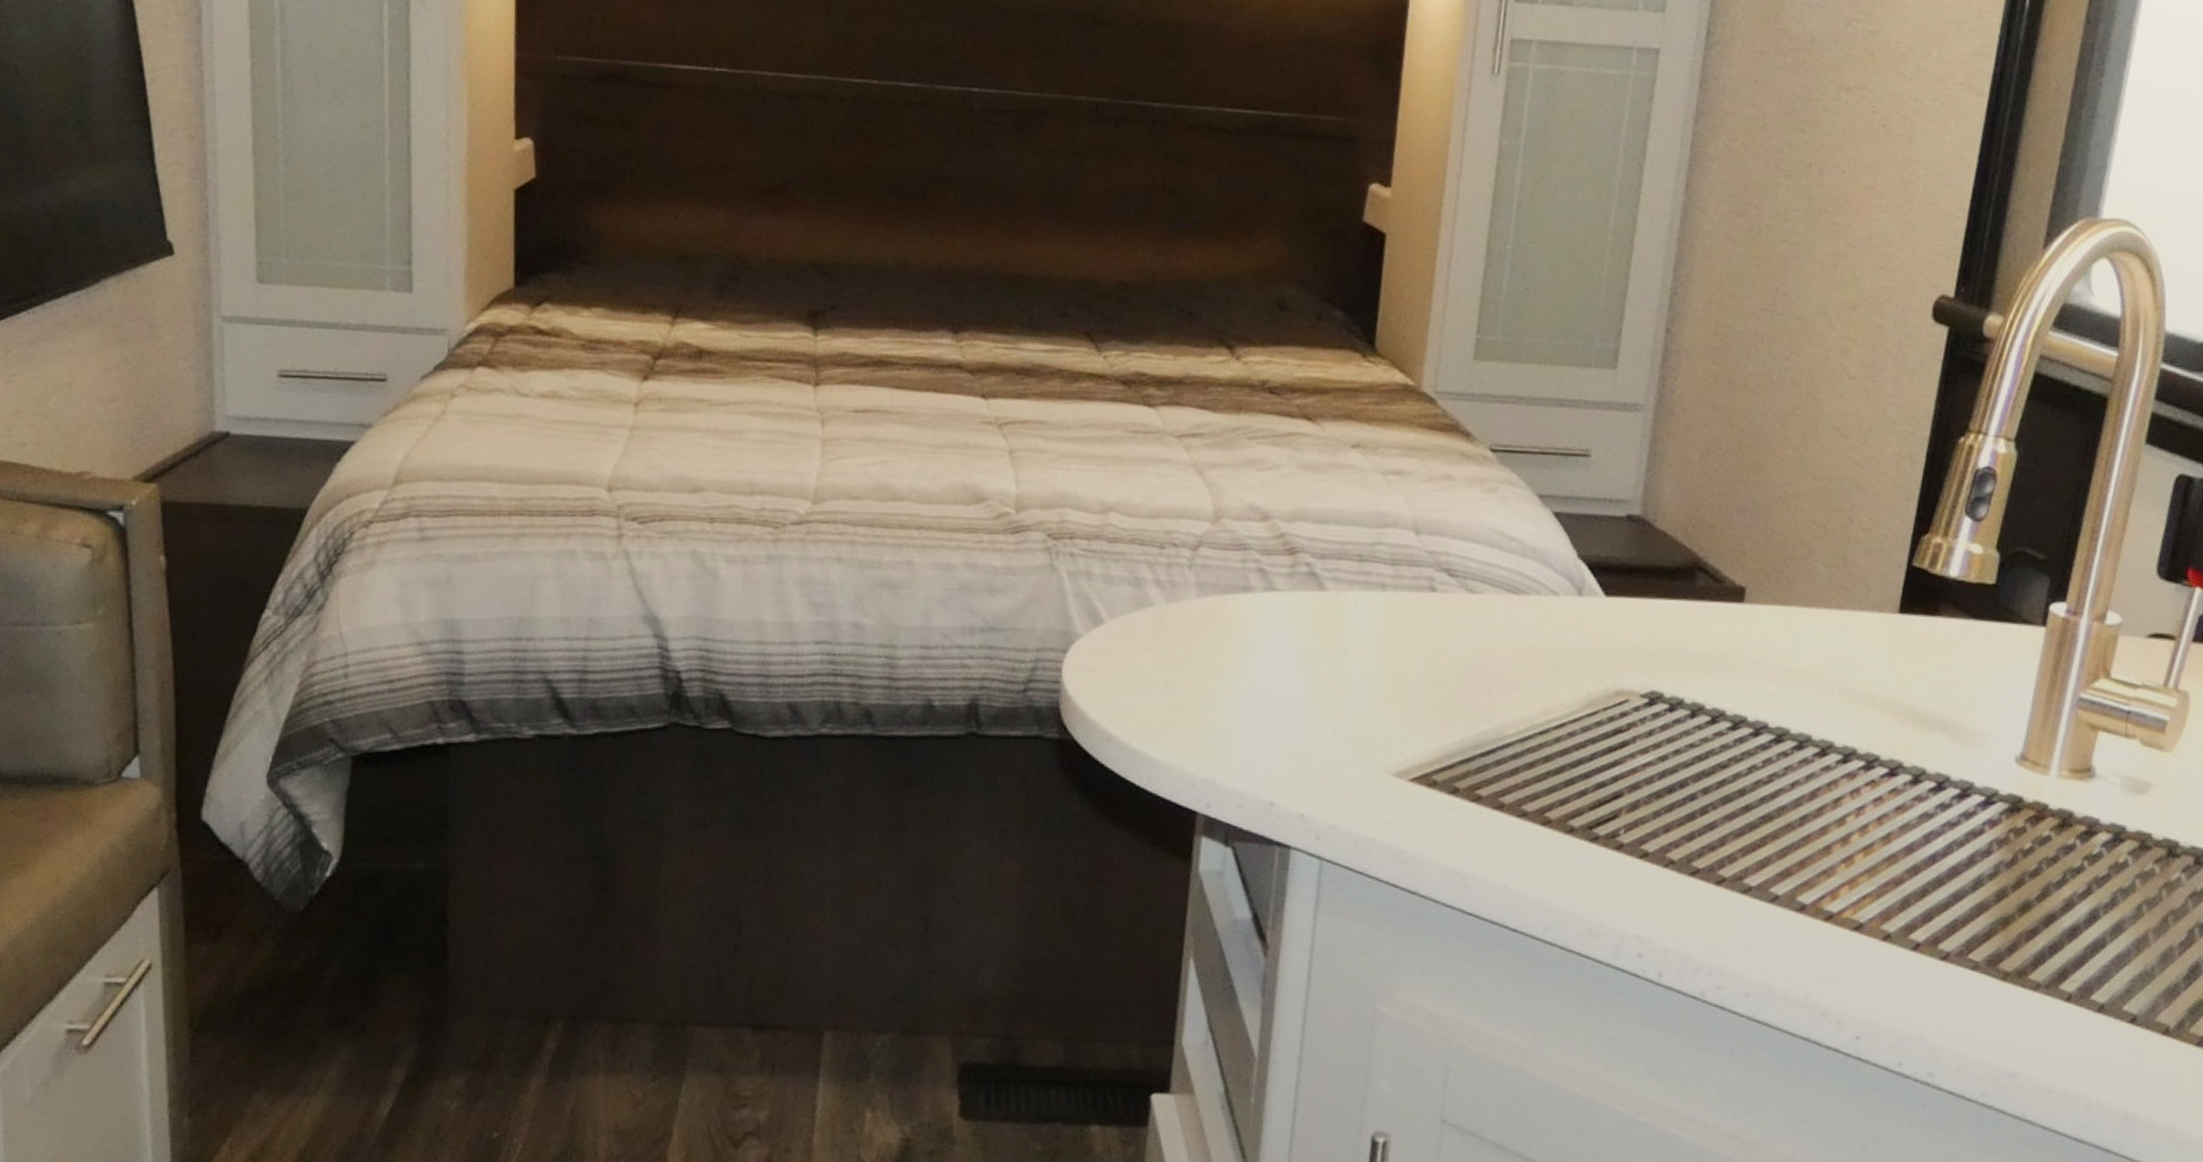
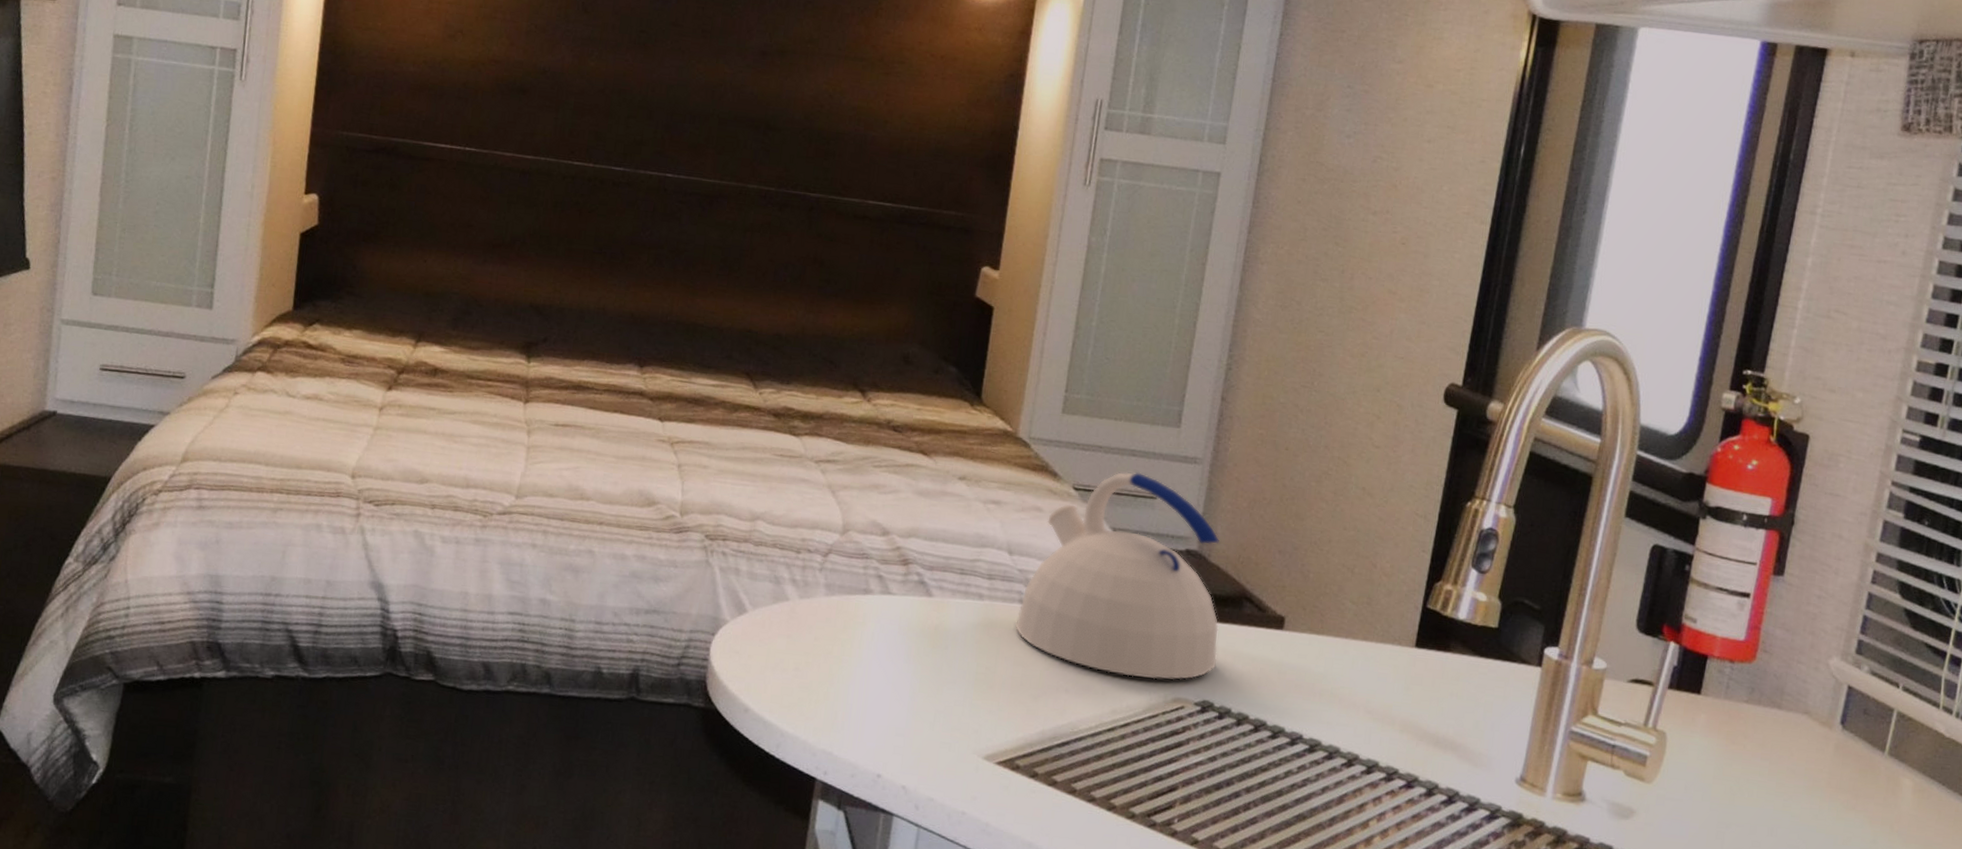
kettle: none [1425,425,1667,671] -> present [1014,472,1220,681]

